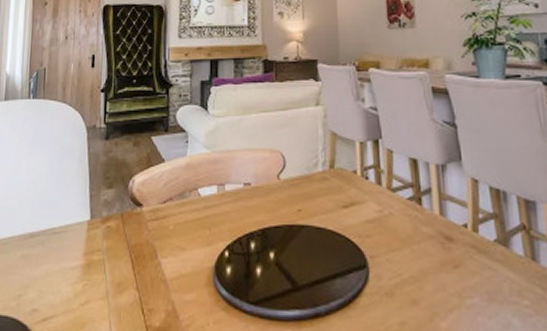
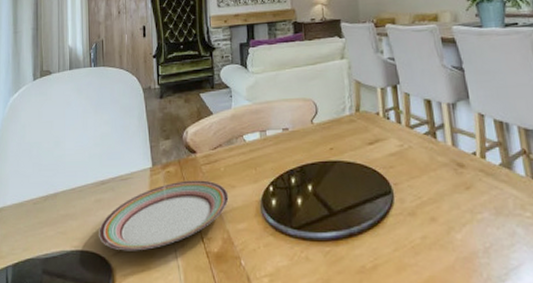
plate: none [22,238,177,320] -> present [99,180,229,251]

